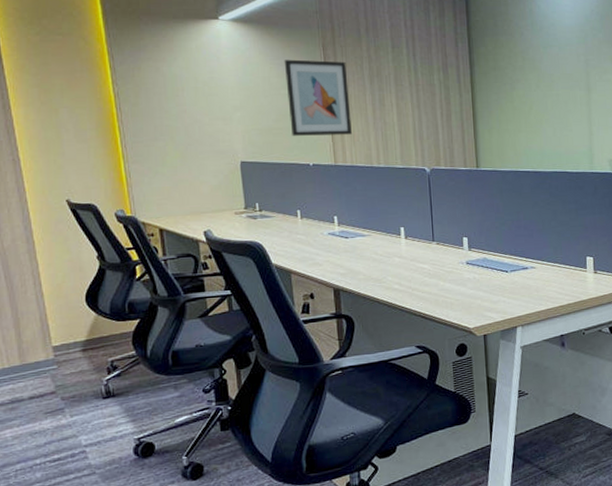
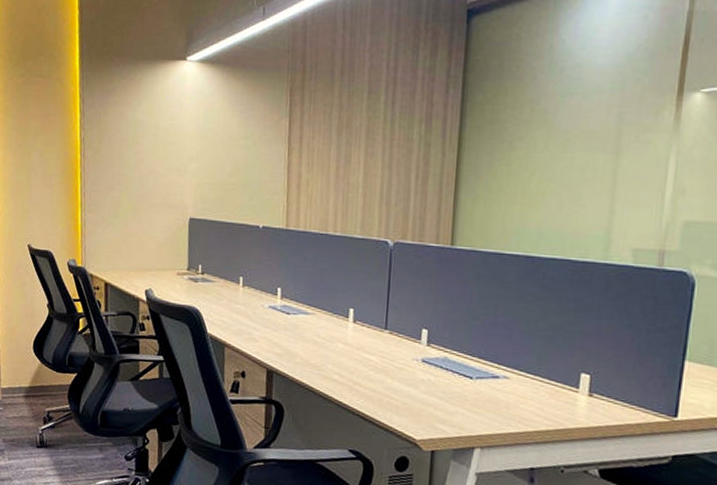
wall art: present [284,59,353,136] -> none [244,106,313,195]

